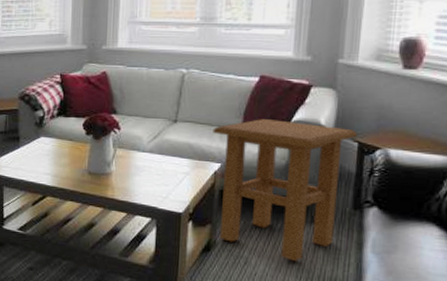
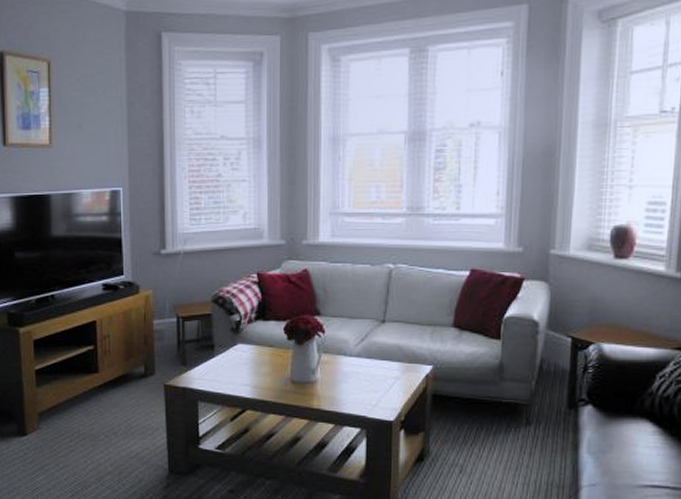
side table: present [213,119,357,261] -> none [423,316,570,466]

